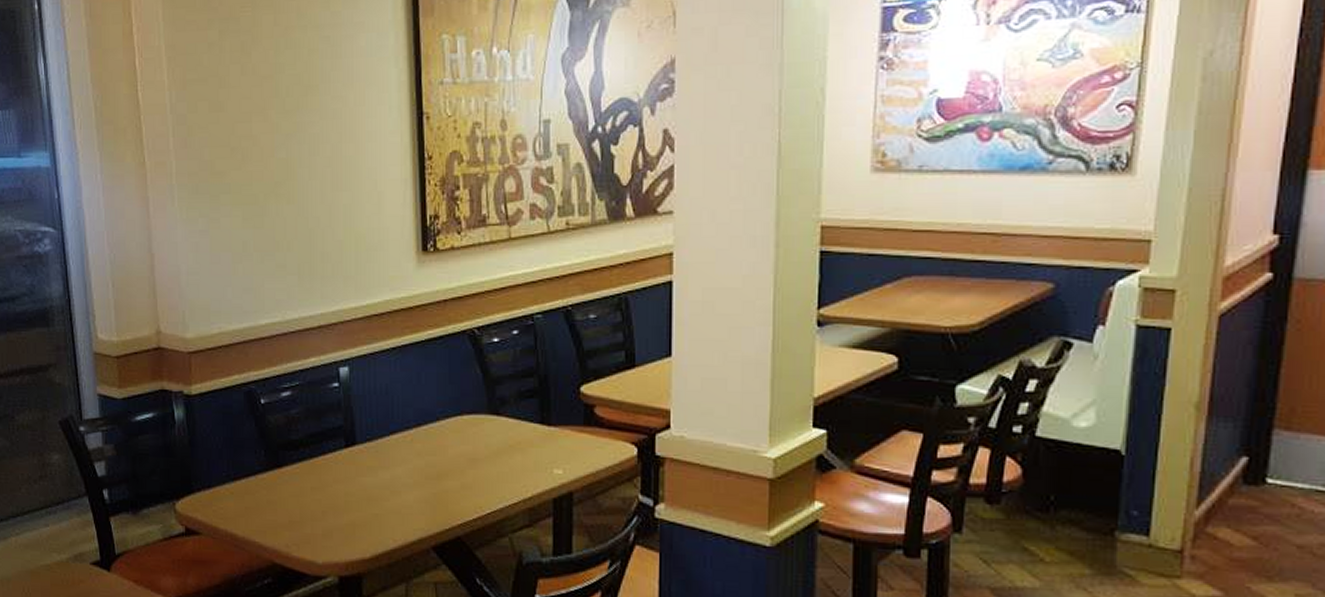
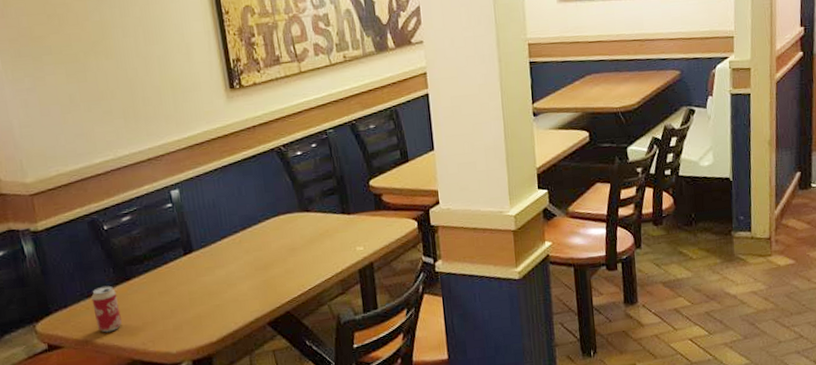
beverage can: none [238,470,266,526] -> present [91,285,122,333]

